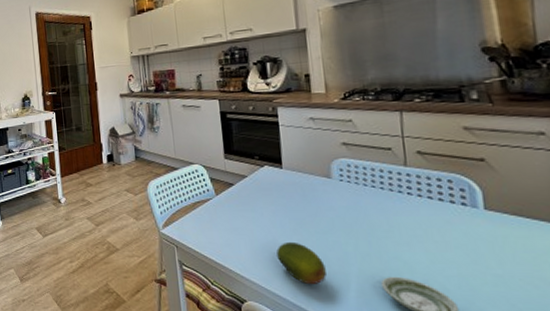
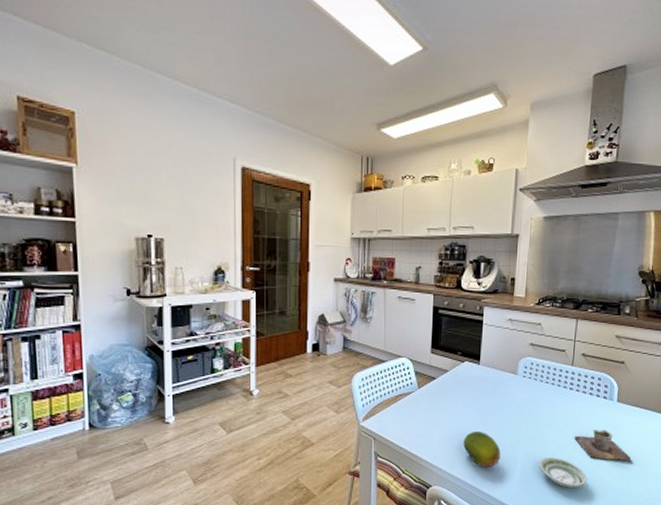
cup: none [427,244,530,290] -> present [574,429,633,462]

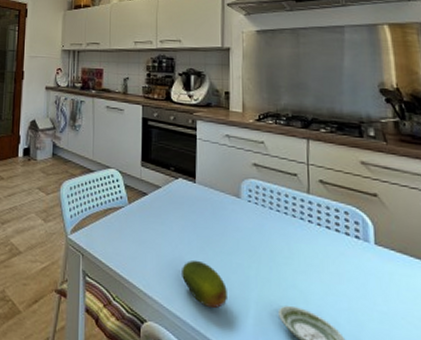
cup: present [574,429,633,462] -> none [322,276,410,330]

